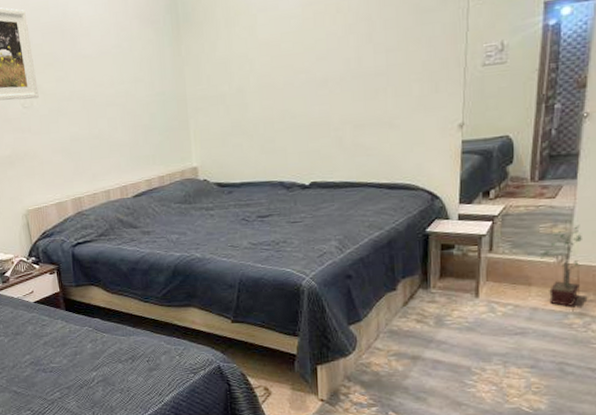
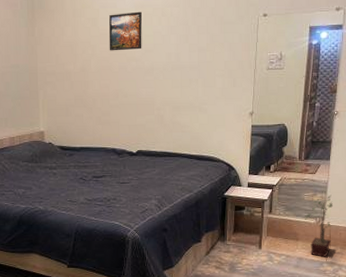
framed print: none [270,10,313,64] -> present [109,11,142,51]

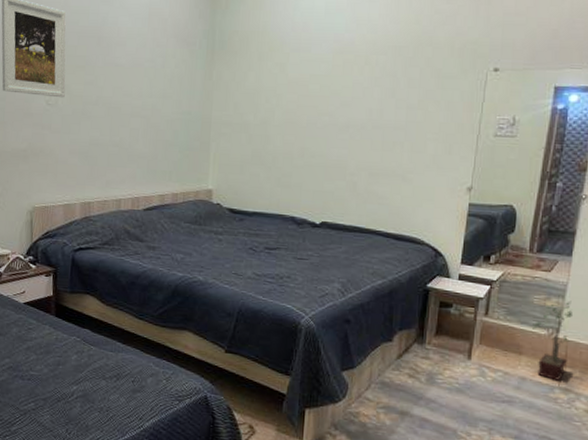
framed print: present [109,11,142,51] -> none [297,58,340,103]

